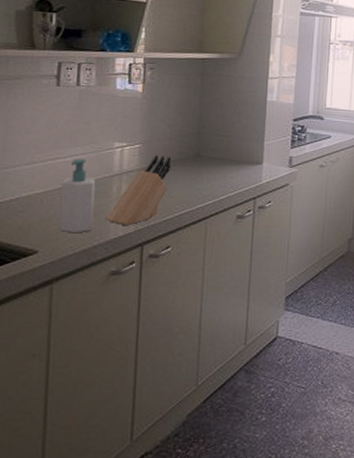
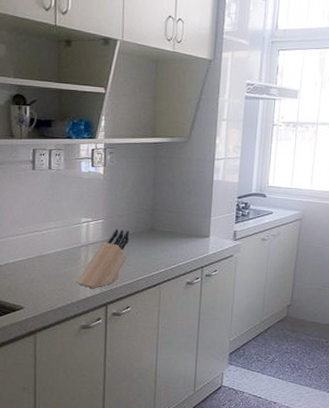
soap bottle: present [60,159,96,234] -> none [39,232,67,294]

